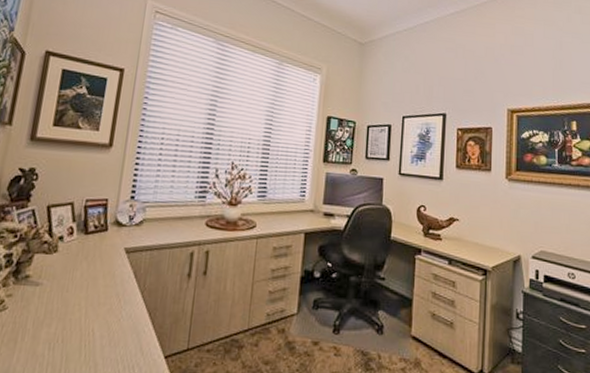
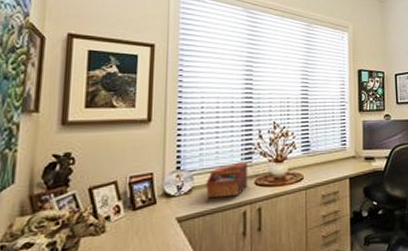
sewing box: none [156,199,202,234] -> present [206,161,248,199]

